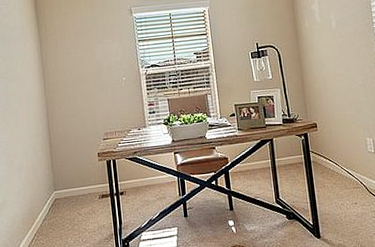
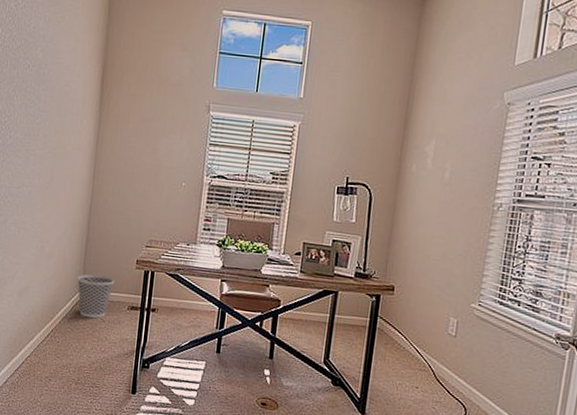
wastebasket: none [48,173,83,215] -> present [76,274,115,319]

